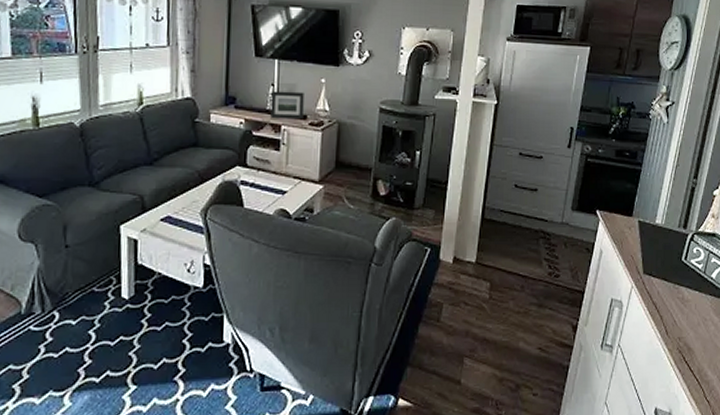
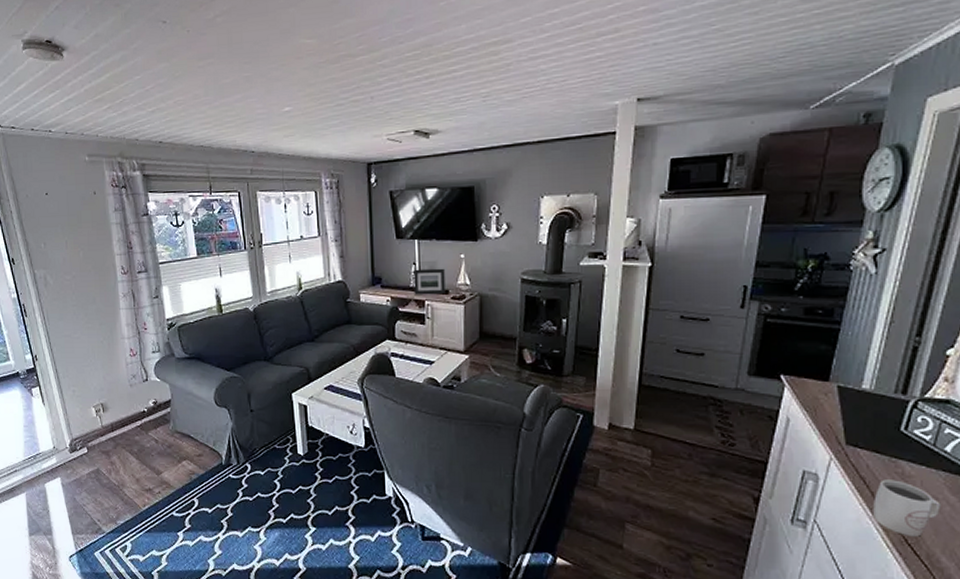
mug: none [662,304,708,355] -> present [873,479,941,537]

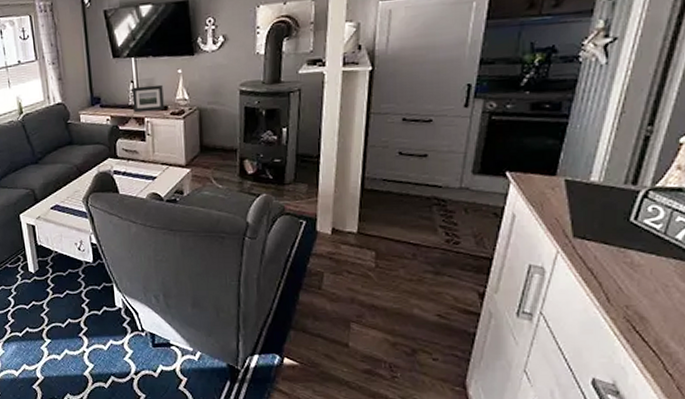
mug: present [873,479,941,537] -> none [601,269,670,324]

